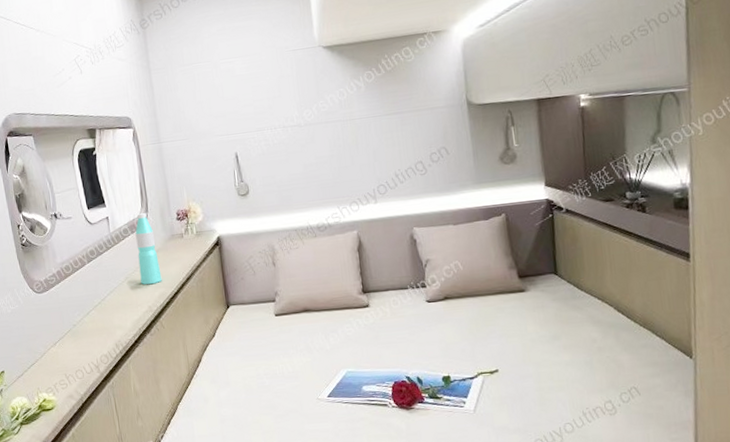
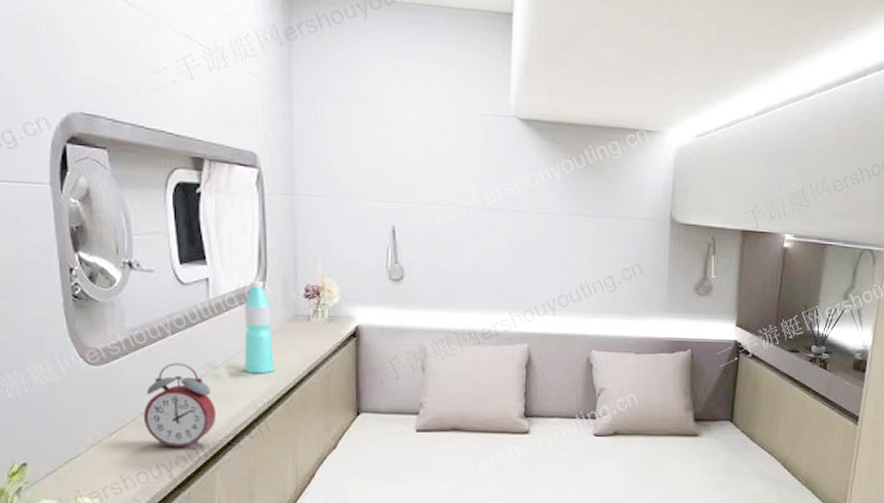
alarm clock: none [75,283,125,350] -> present [143,363,217,448]

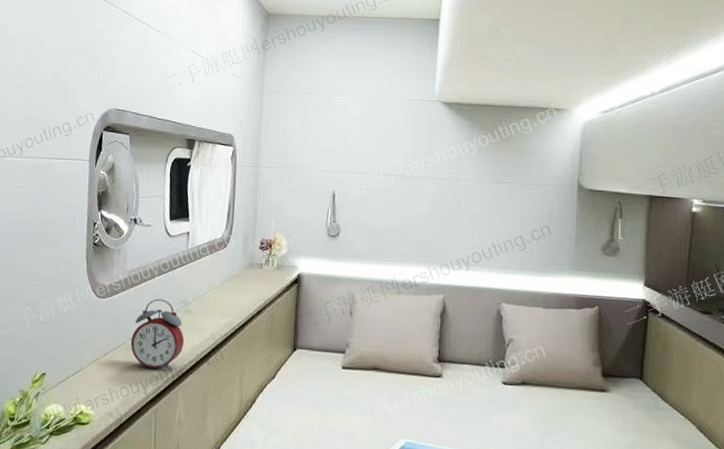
water bottle: present [245,281,275,374] -> none [209,235,233,311]

